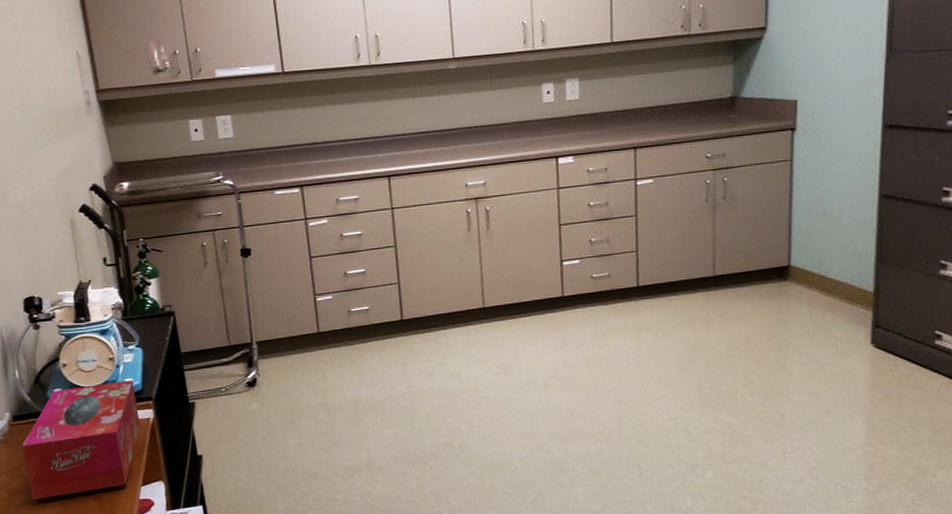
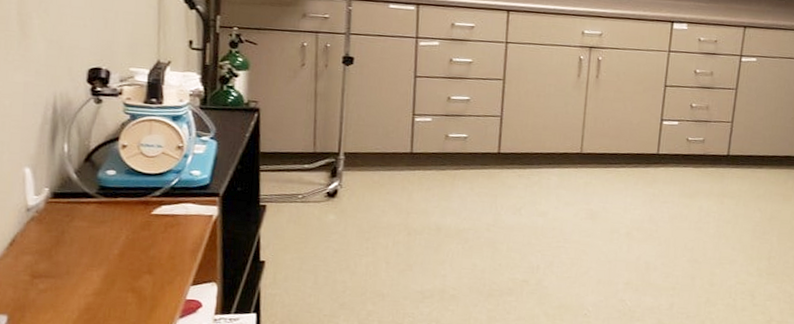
tissue box: present [22,379,140,500] -> none [57,171,202,287]

